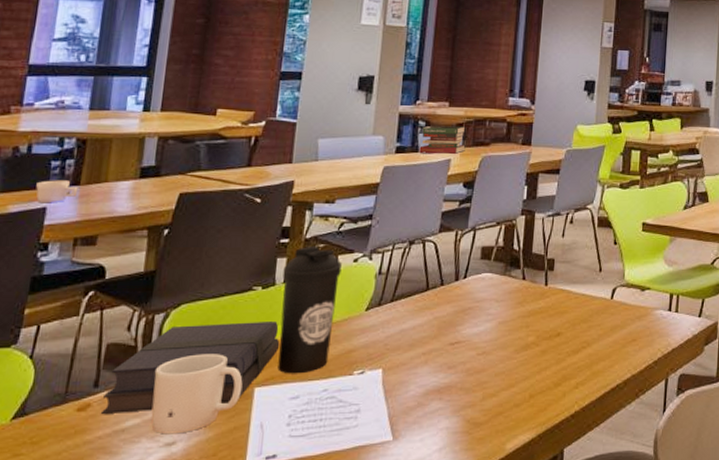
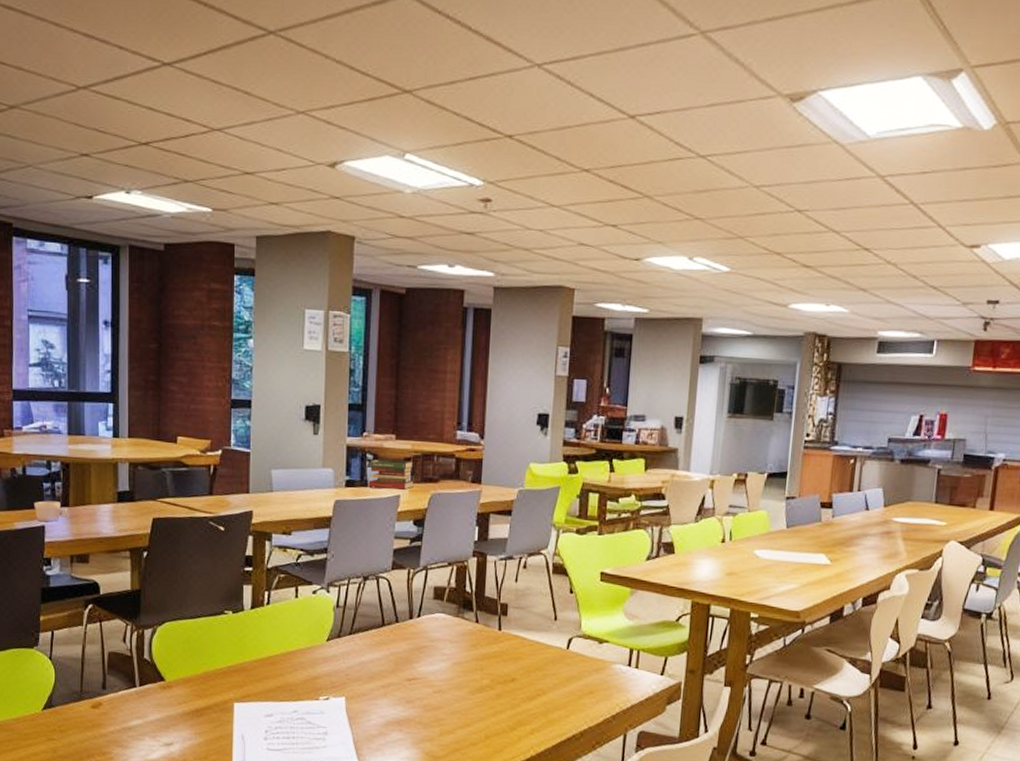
book: present [100,322,280,415] -> none [110,641,253,714]
mug: present [151,354,243,435] -> none [149,668,223,737]
water bottle: present [278,245,342,374] -> none [250,575,302,694]

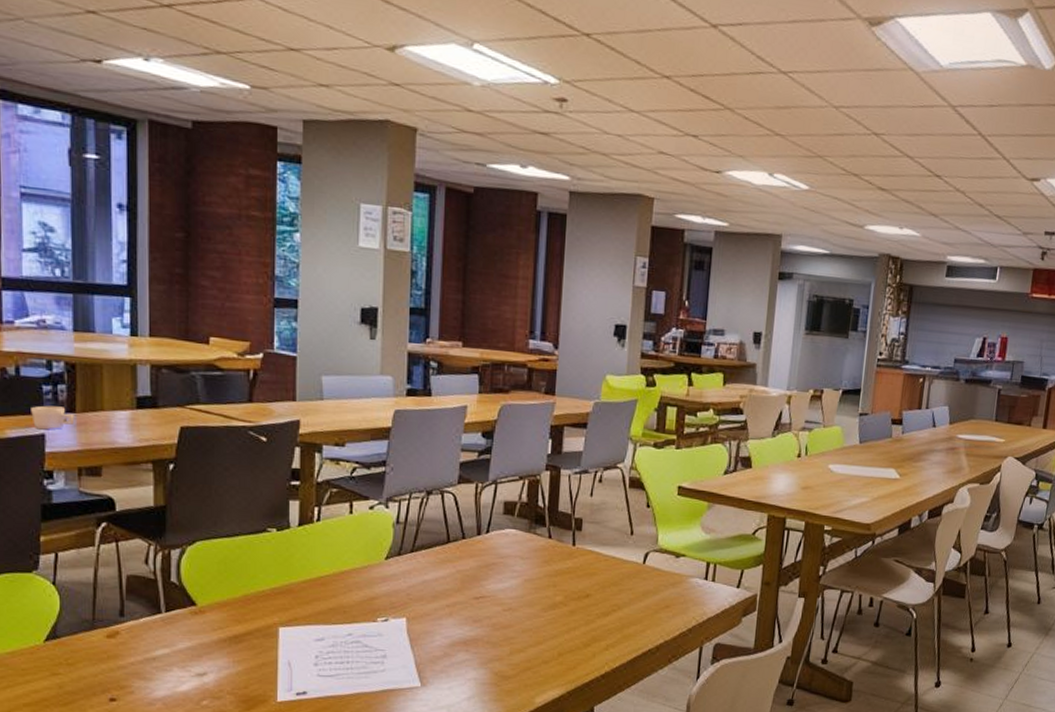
books: present [368,459,414,490] -> none [432,367,483,400]

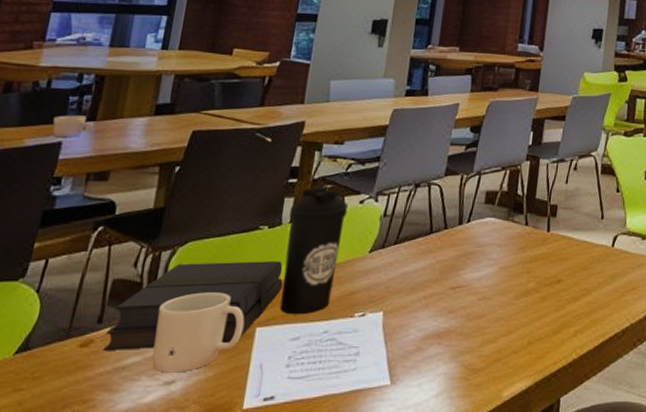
book: none [129,562,300,643] -> present [102,261,284,352]
mug: none [177,591,266,666] -> present [152,292,245,373]
water bottle: none [297,489,357,617] -> present [280,186,348,315]

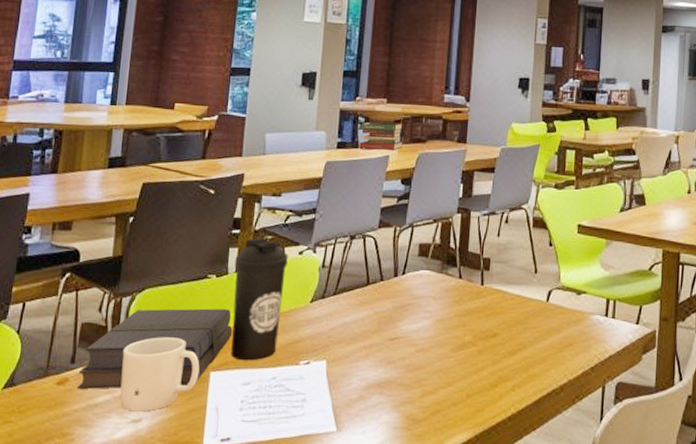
cup: present [52,115,94,138] -> none [20,168,56,190]
books: none [428,69,474,98] -> present [359,121,403,150]

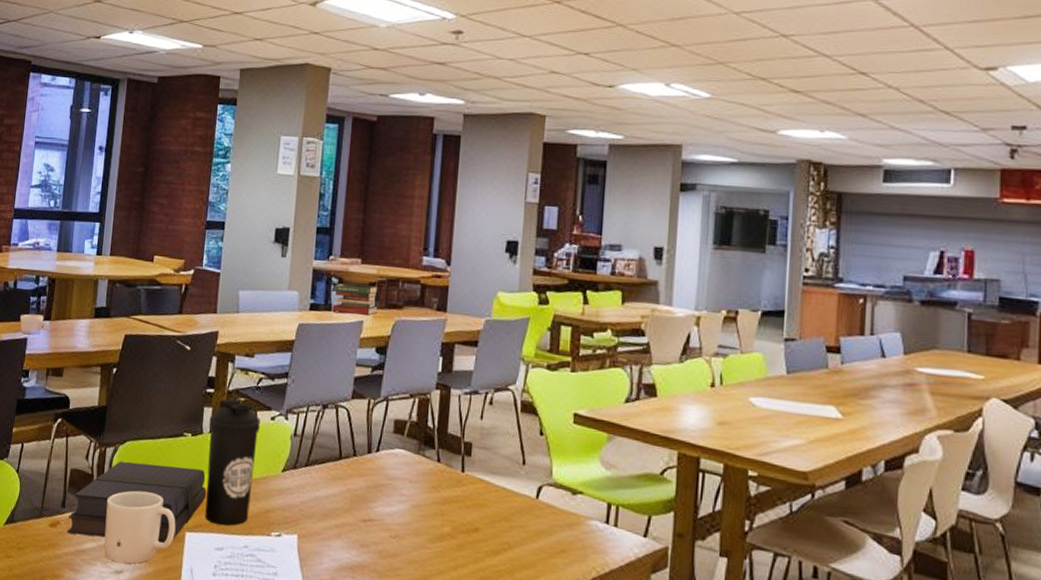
cup: none [20,168,56,190] -> present [20,313,50,335]

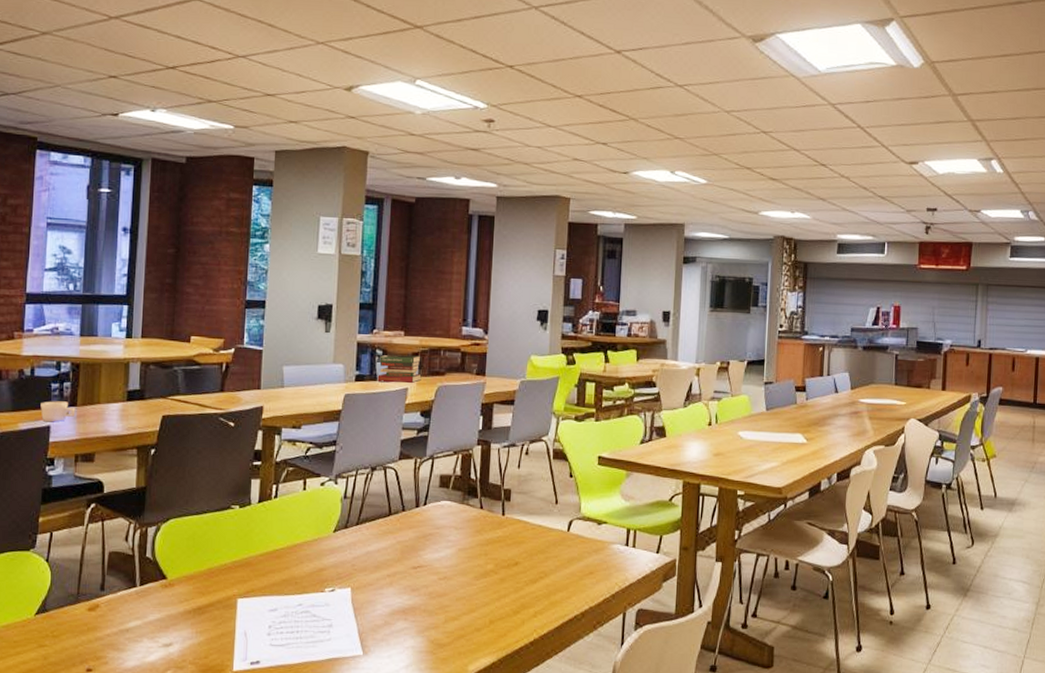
book: present [66,461,207,543] -> none [107,538,258,616]
mug: present [104,490,176,564] -> none [150,565,227,637]
water bottle: present [205,398,260,526] -> none [257,468,310,588]

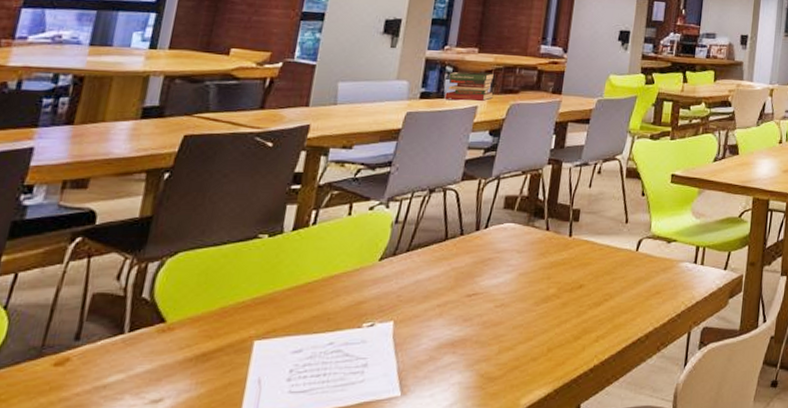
cup: present [40,401,76,422] -> none [23,118,72,143]

